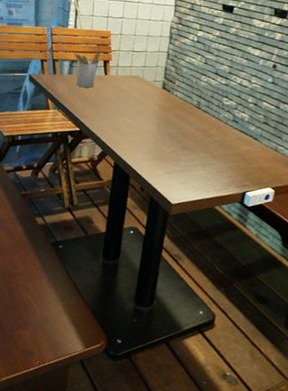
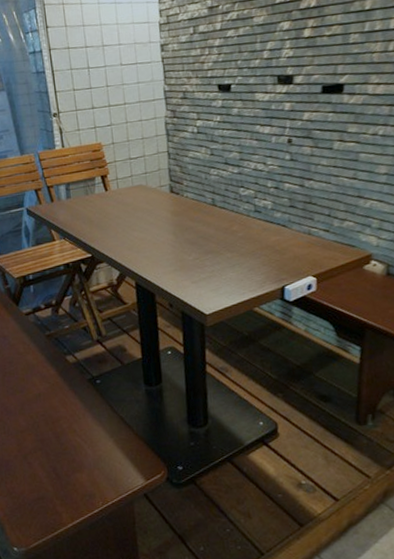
utensil holder: present [74,52,101,88] -> none [68,168,96,210]

